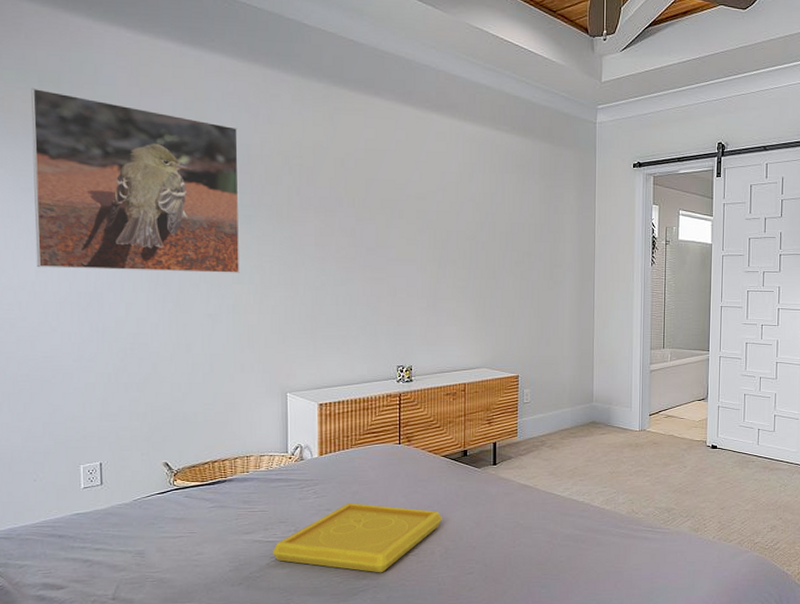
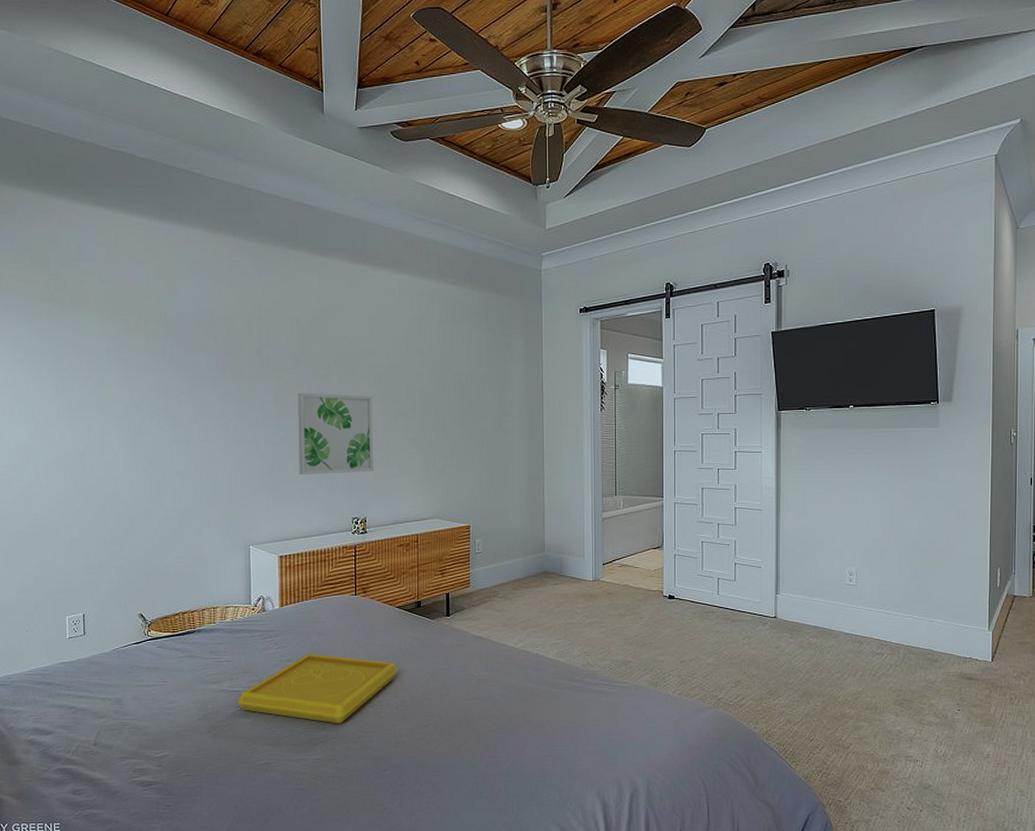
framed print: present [31,87,241,273] -> none [24,267,207,432]
wall art: none [340,236,420,322] -> present [297,392,374,475]

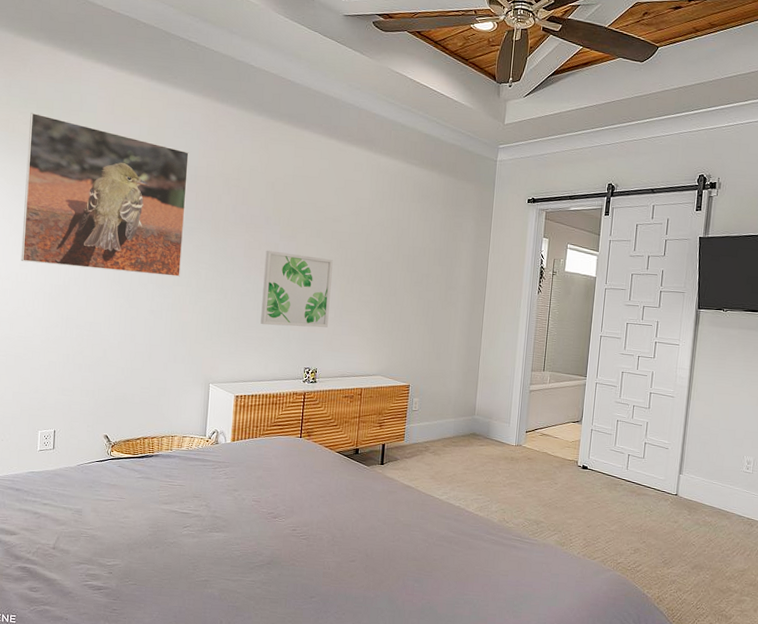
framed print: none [24,267,207,432] -> present [21,112,189,277]
serving tray: present [237,653,398,724] -> none [185,485,332,552]

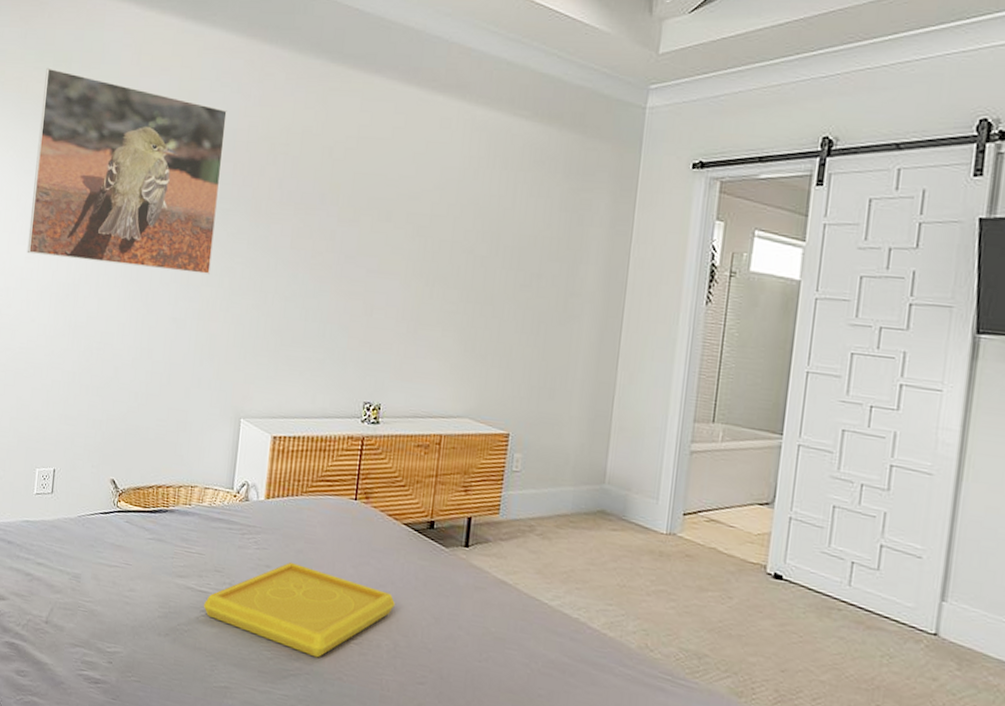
serving tray: none [185,485,332,552] -> present [203,562,395,658]
wall art: present [260,250,333,328] -> none [308,239,407,347]

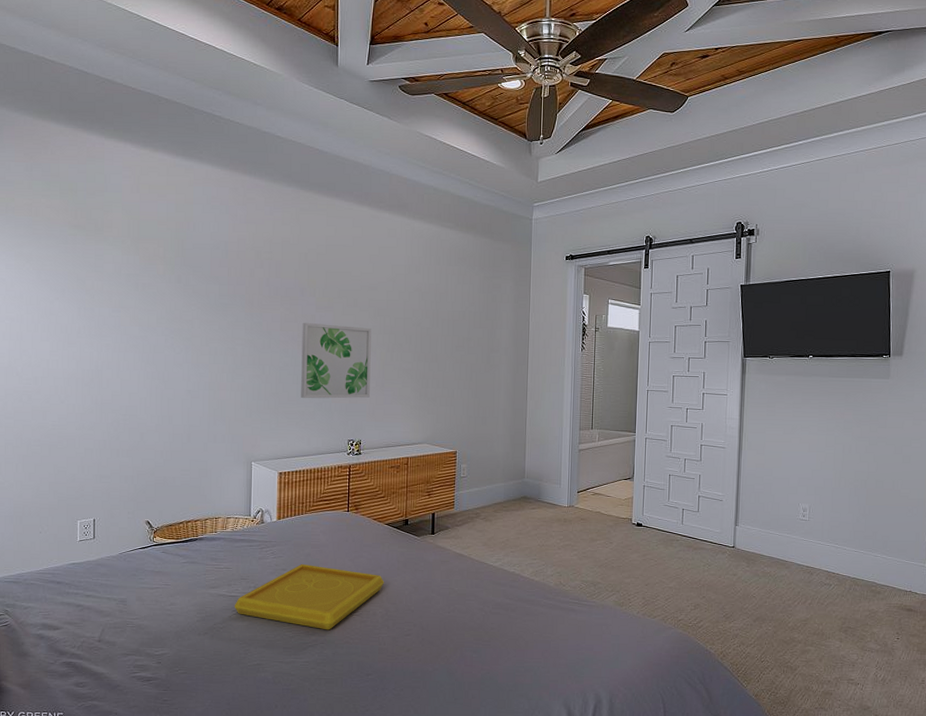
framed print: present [27,67,227,274] -> none [51,195,218,354]
wall art: none [308,239,407,347] -> present [301,322,371,399]

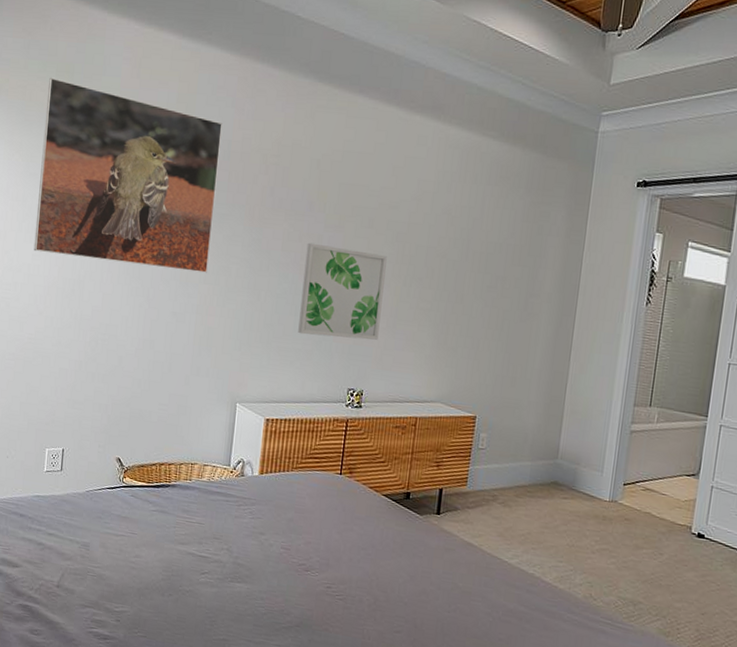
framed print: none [51,195,218,354] -> present [33,77,222,273]
serving tray: present [234,563,384,630] -> none [203,529,375,612]

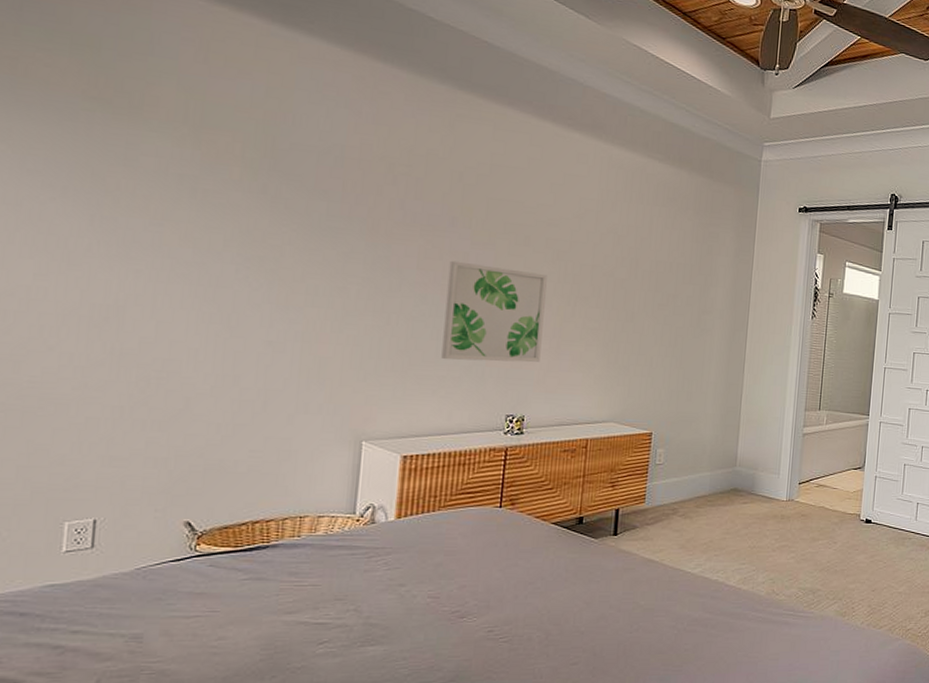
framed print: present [33,77,222,273] -> none [36,50,332,295]

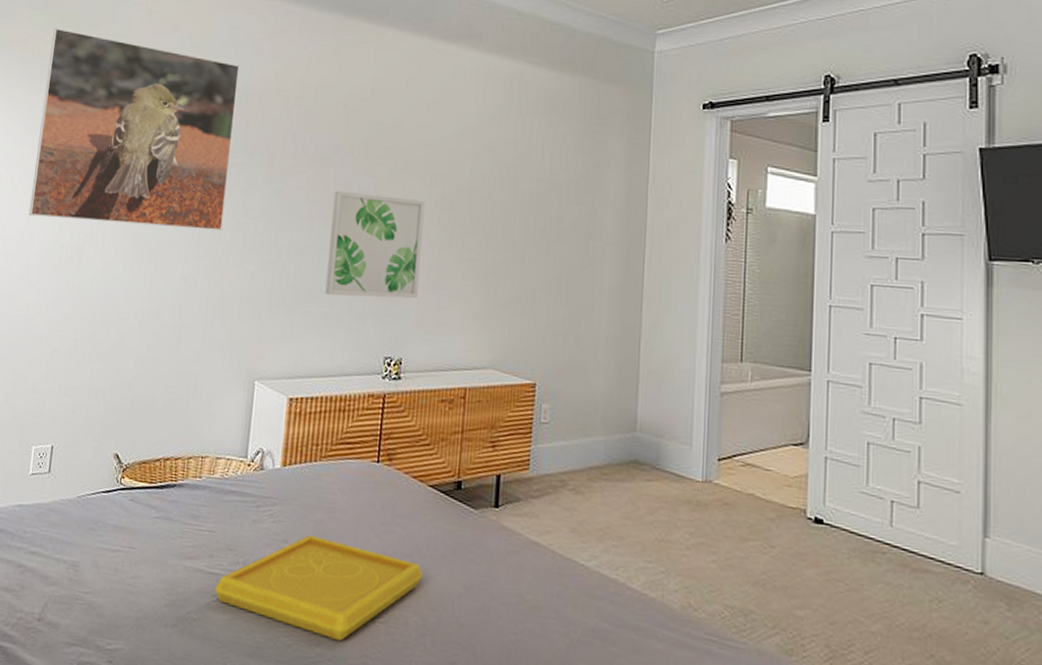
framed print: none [36,50,332,295] -> present [28,27,240,231]
serving tray: none [320,576,546,664] -> present [214,534,423,641]

